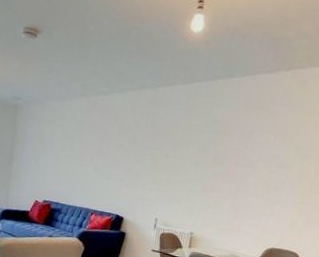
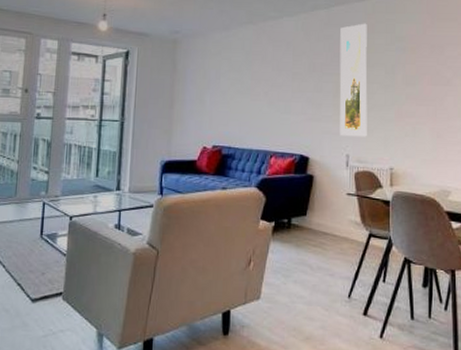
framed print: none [152,104,188,205] -> present [339,23,368,137]

